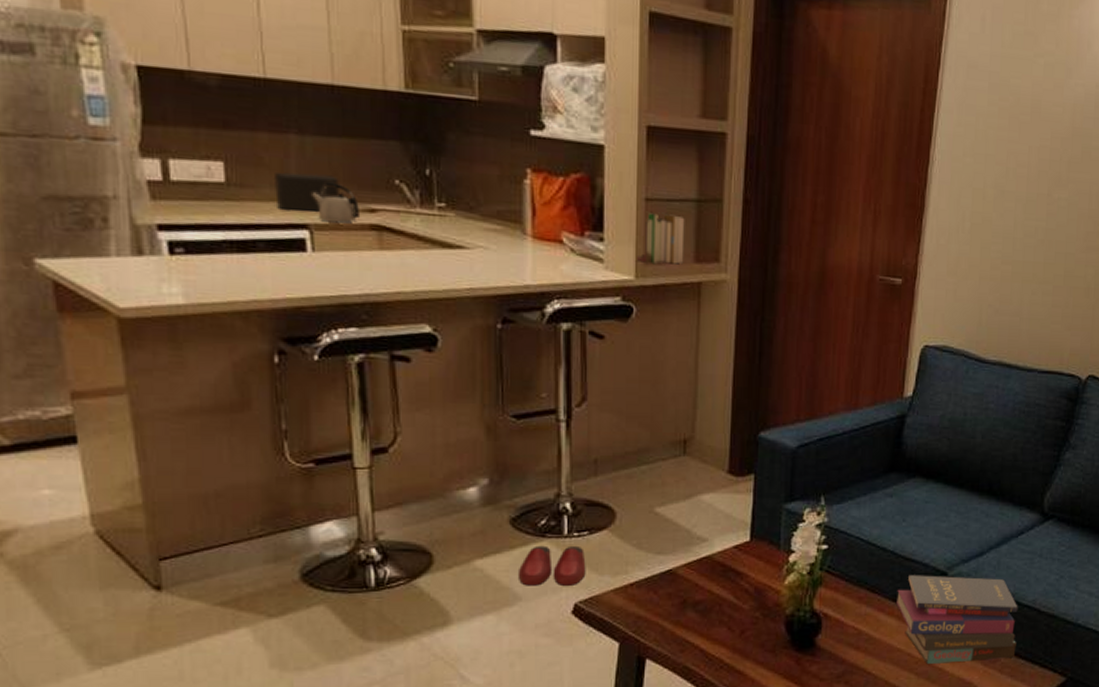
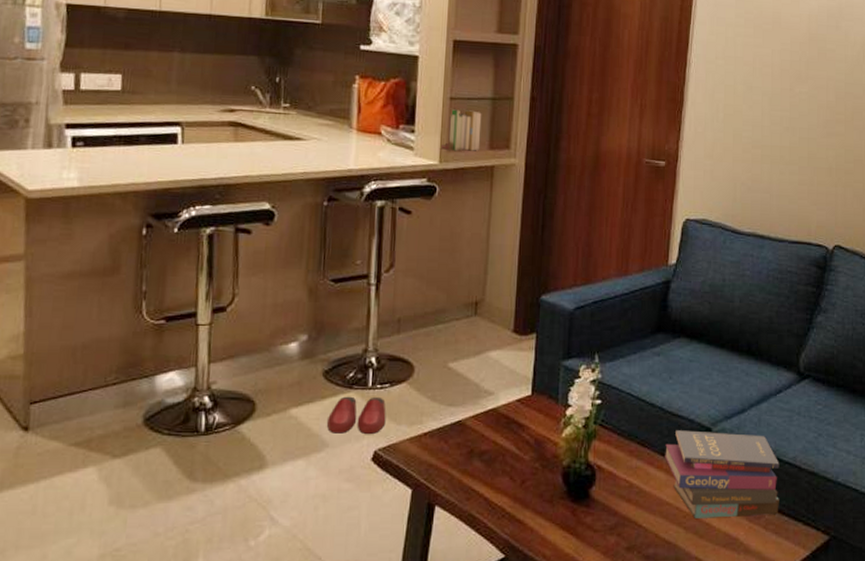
toaster: present [273,172,341,213] -> none [158,81,209,113]
kettle: present [312,182,359,223] -> none [186,88,222,121]

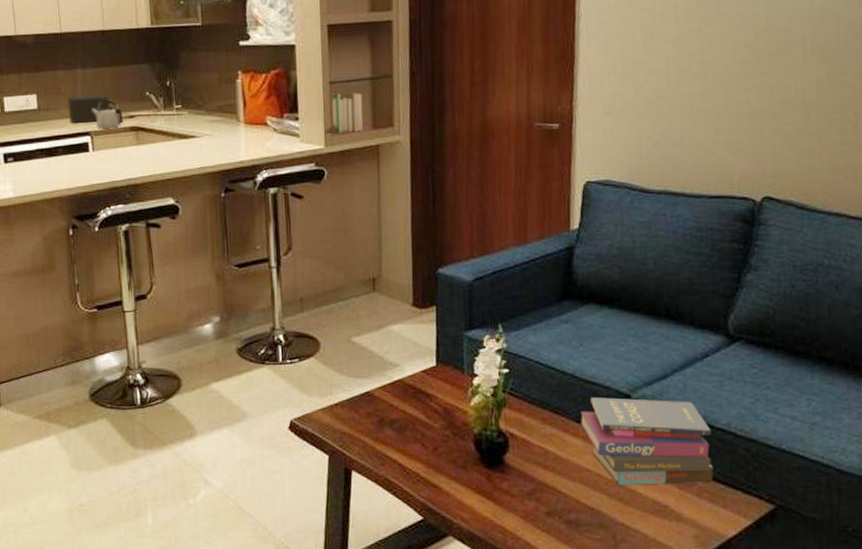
toaster: none [158,81,209,113] -> present [67,95,110,124]
kettle: none [186,88,222,121] -> present [92,99,123,129]
slippers: present [327,396,386,434] -> none [245,371,298,405]

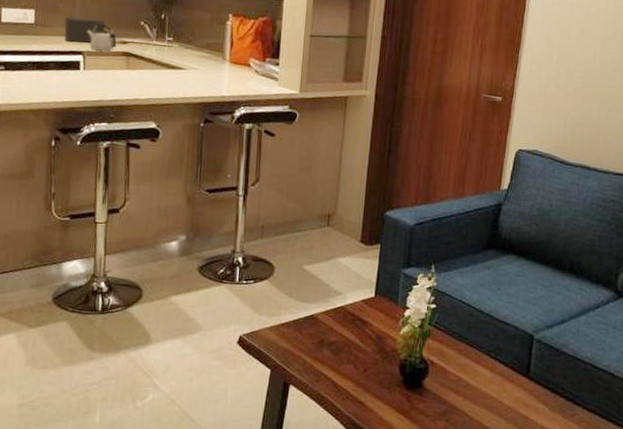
books: present [324,91,364,135] -> none [301,45,338,83]
books: present [580,397,714,485] -> none [489,335,595,414]

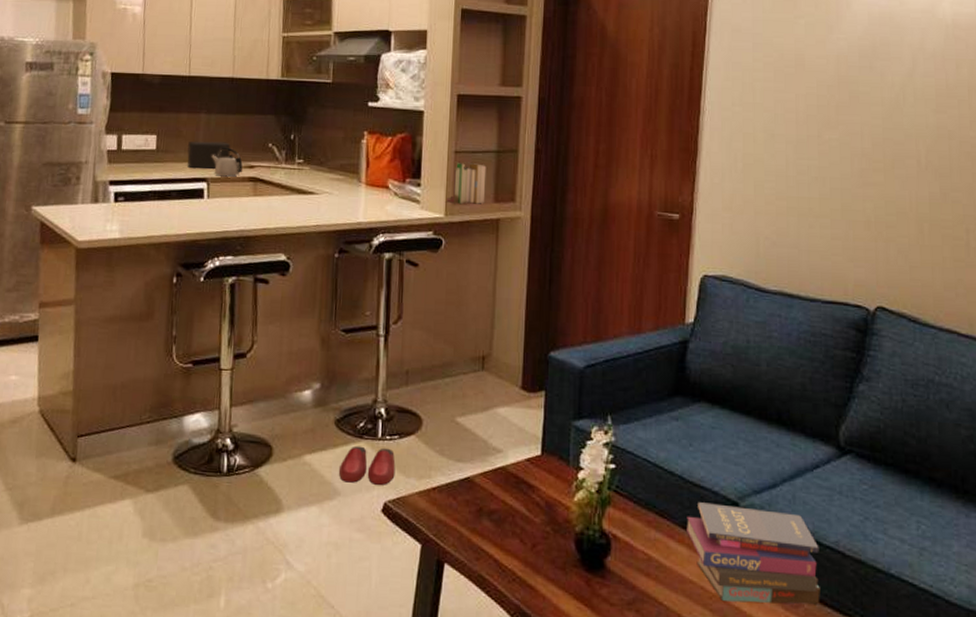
slippers: none [201,288,250,321] -> present [339,445,395,485]
books: none [301,45,338,83] -> present [446,162,487,205]
books: none [489,335,595,414] -> present [685,502,820,604]

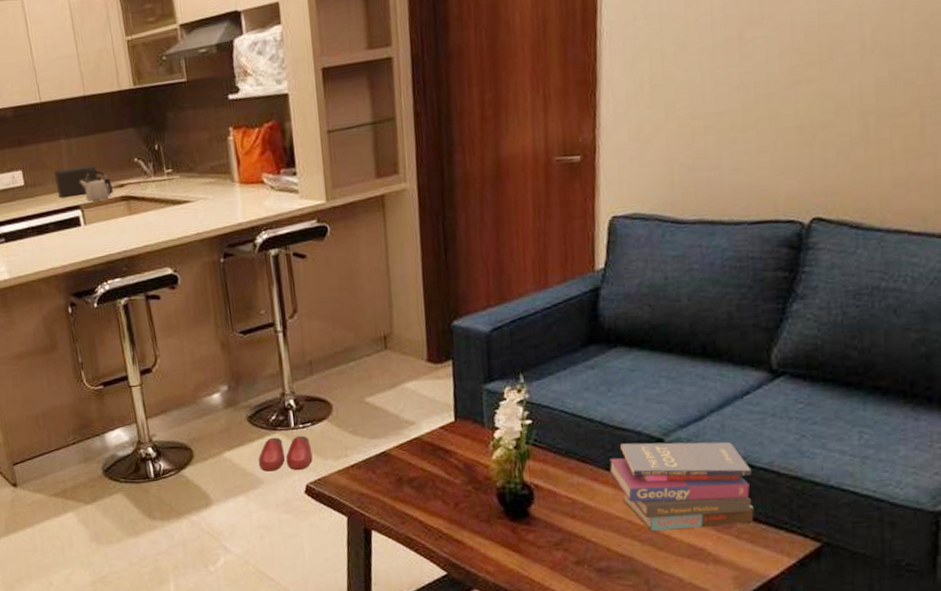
books: present [446,162,487,205] -> none [325,140,366,188]

